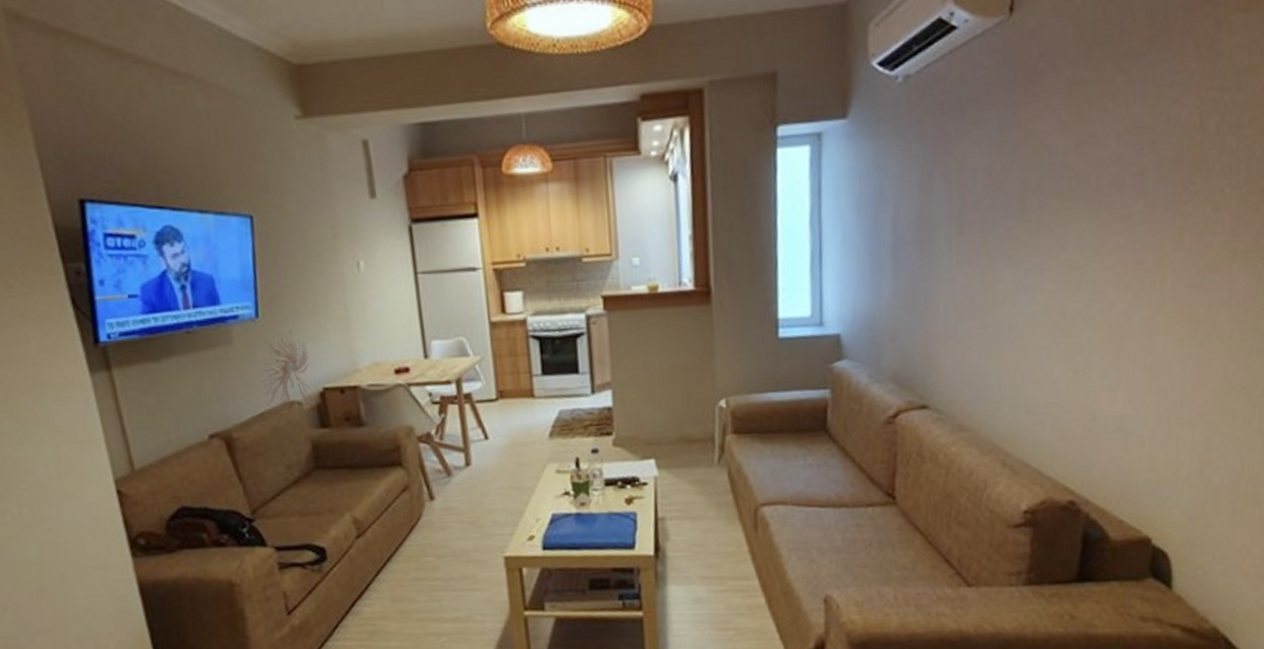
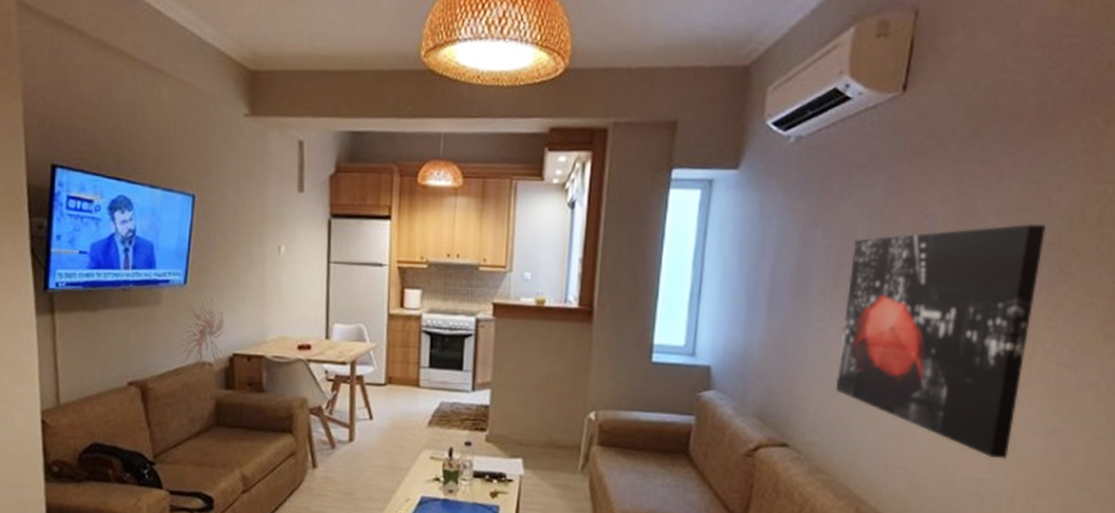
wall art: none [970,141,1167,393] -> present [835,223,1046,459]

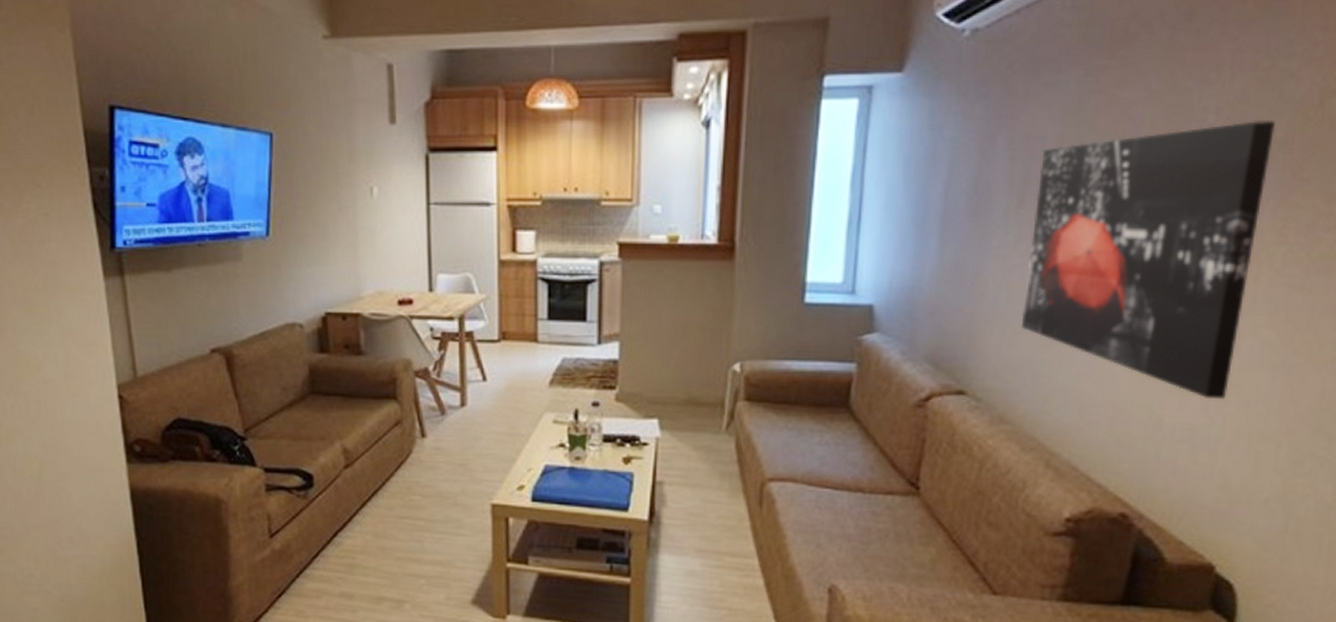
wall sculpture: present [181,298,225,368] -> none [266,251,316,331]

